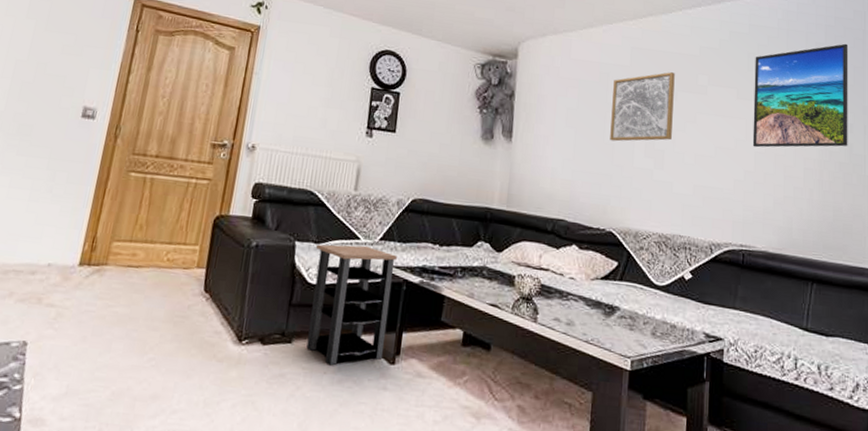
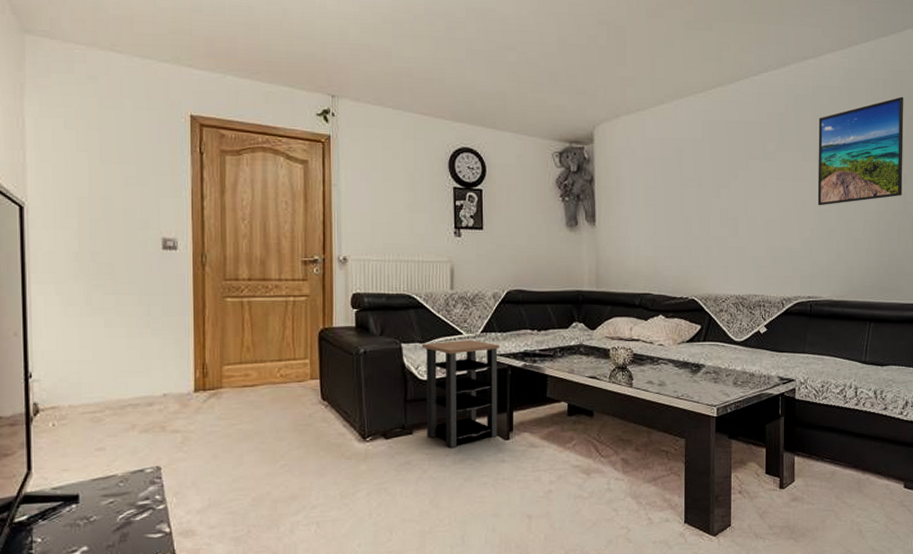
wall art: present [610,72,675,142] -> none [687,142,745,215]

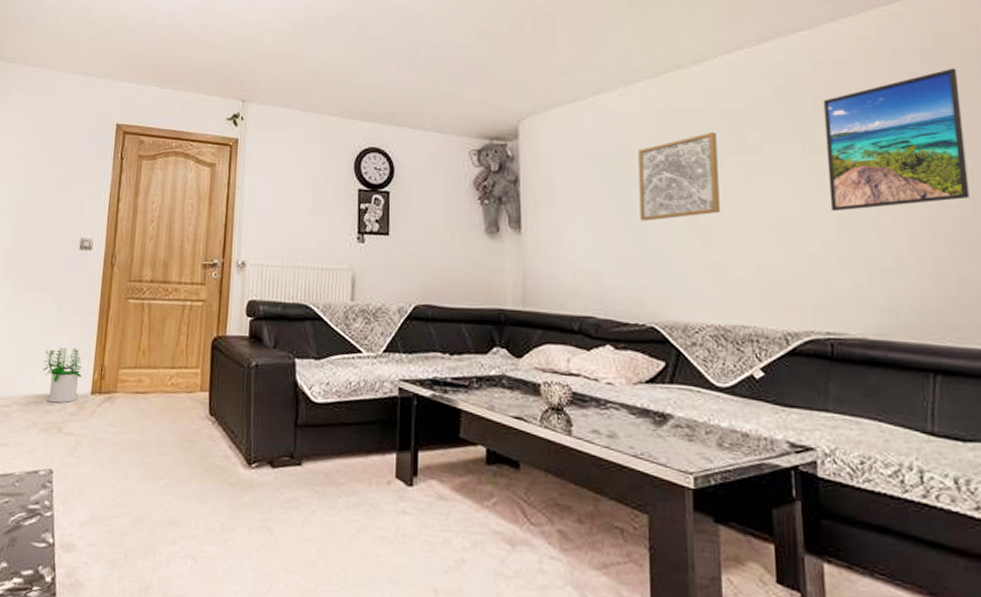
potted plant: none [135,349,182,404] -> present [43,347,82,403]
side table: present [422,339,499,449] -> none [317,359,404,489]
wall art: none [687,142,745,215] -> present [638,132,720,221]

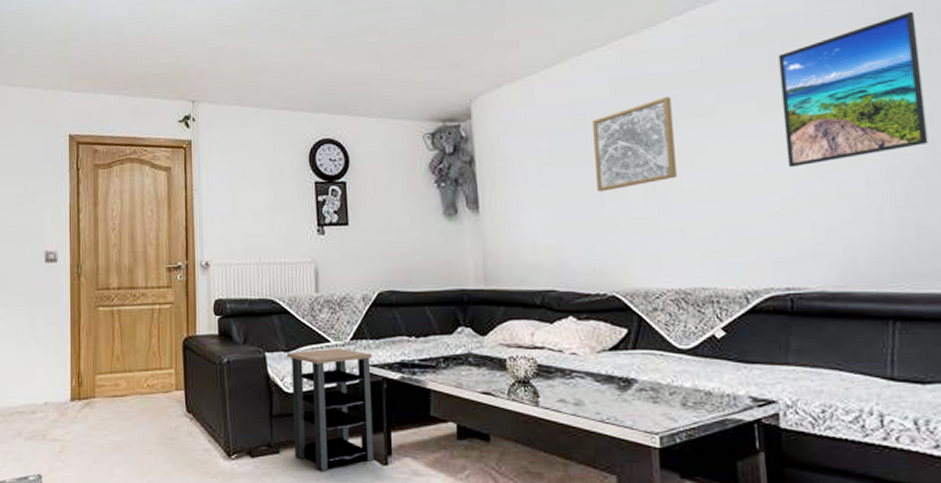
potted plant: present [43,347,82,403] -> none [22,358,60,412]
side table: none [317,359,404,489] -> present [287,347,375,472]

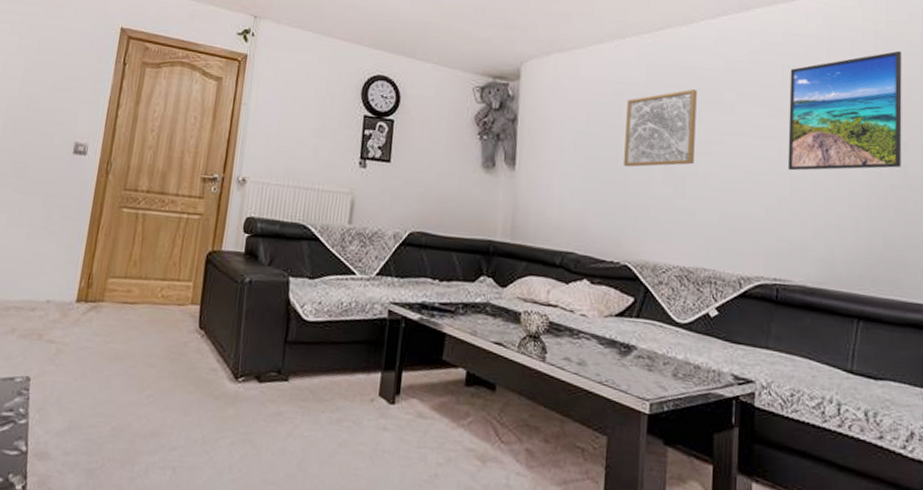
side table: present [287,347,375,472] -> none [303,280,395,405]

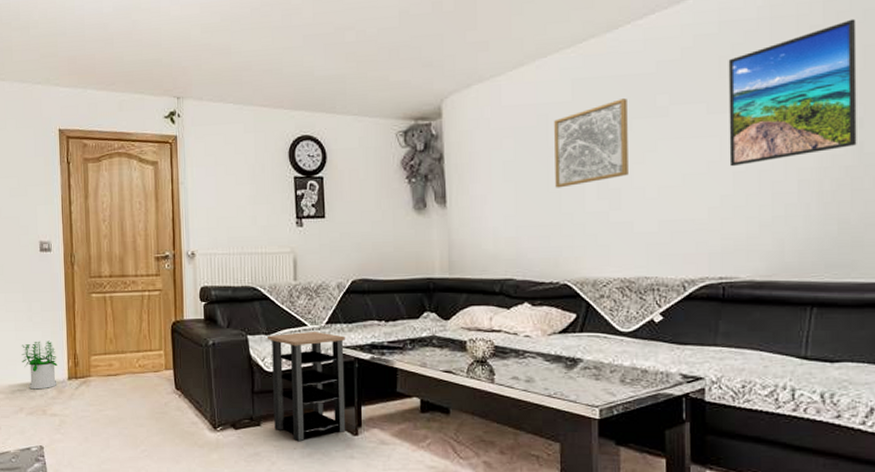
potted plant: none [26,253,69,310] -> present [21,340,58,390]
side table: none [303,280,395,405] -> present [268,331,346,442]

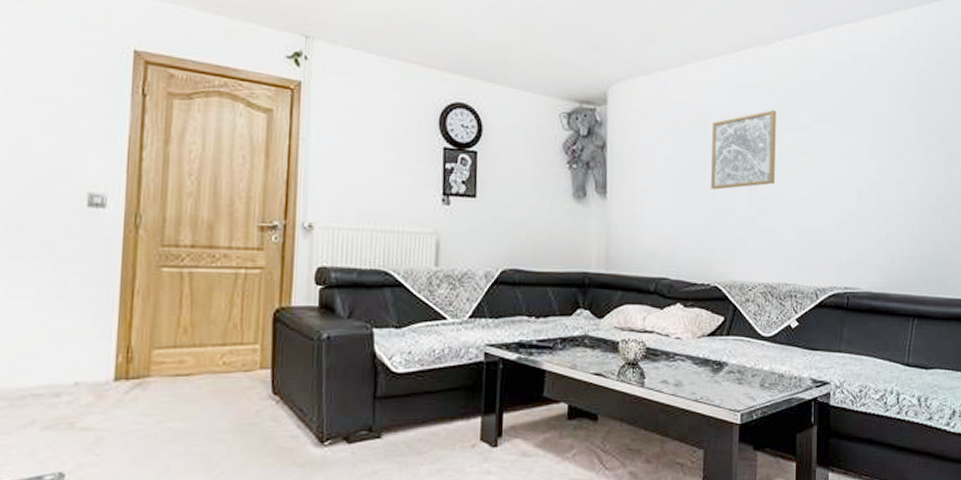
potted plant: present [21,340,58,390] -> none [41,327,100,394]
side table: present [268,331,346,442] -> none [398,325,490,456]
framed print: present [728,18,857,167] -> none [856,69,950,186]

